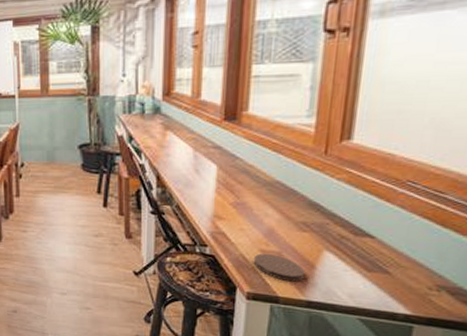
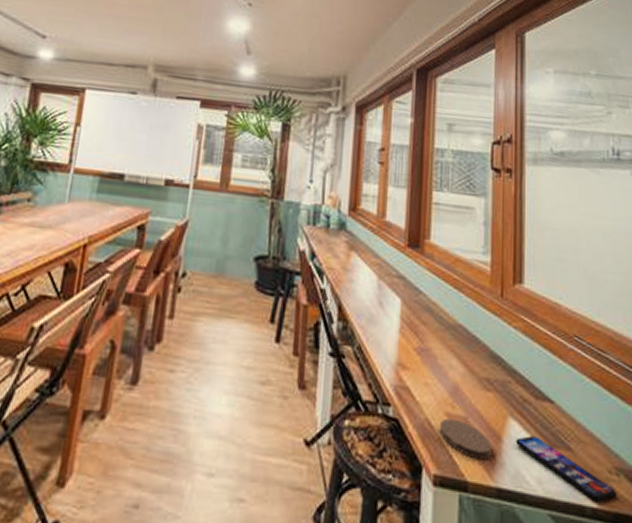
smartphone: none [329,264,435,310] -> present [516,436,617,502]

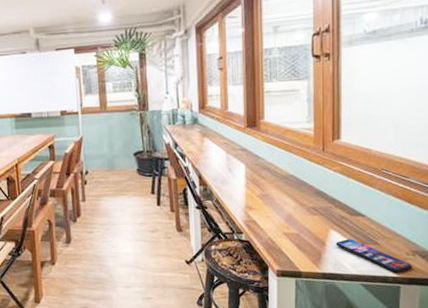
coaster: present [439,418,492,460] -> none [279,235,318,258]

